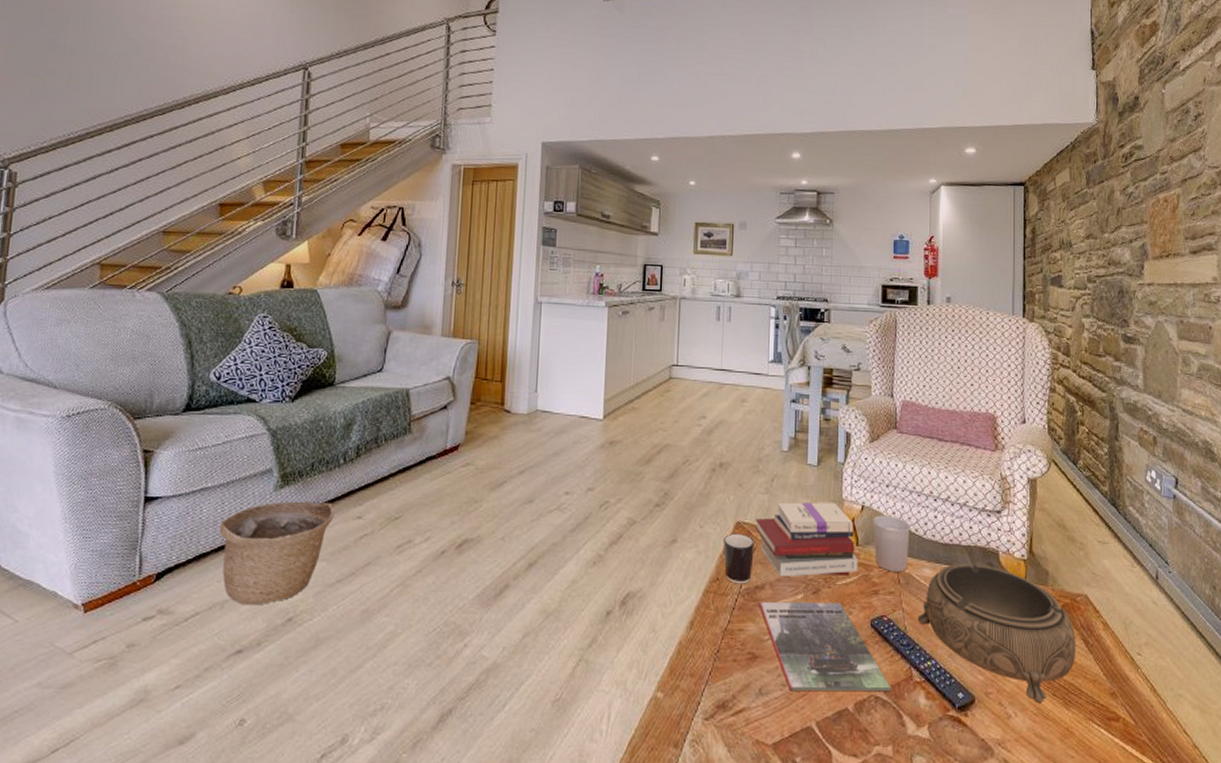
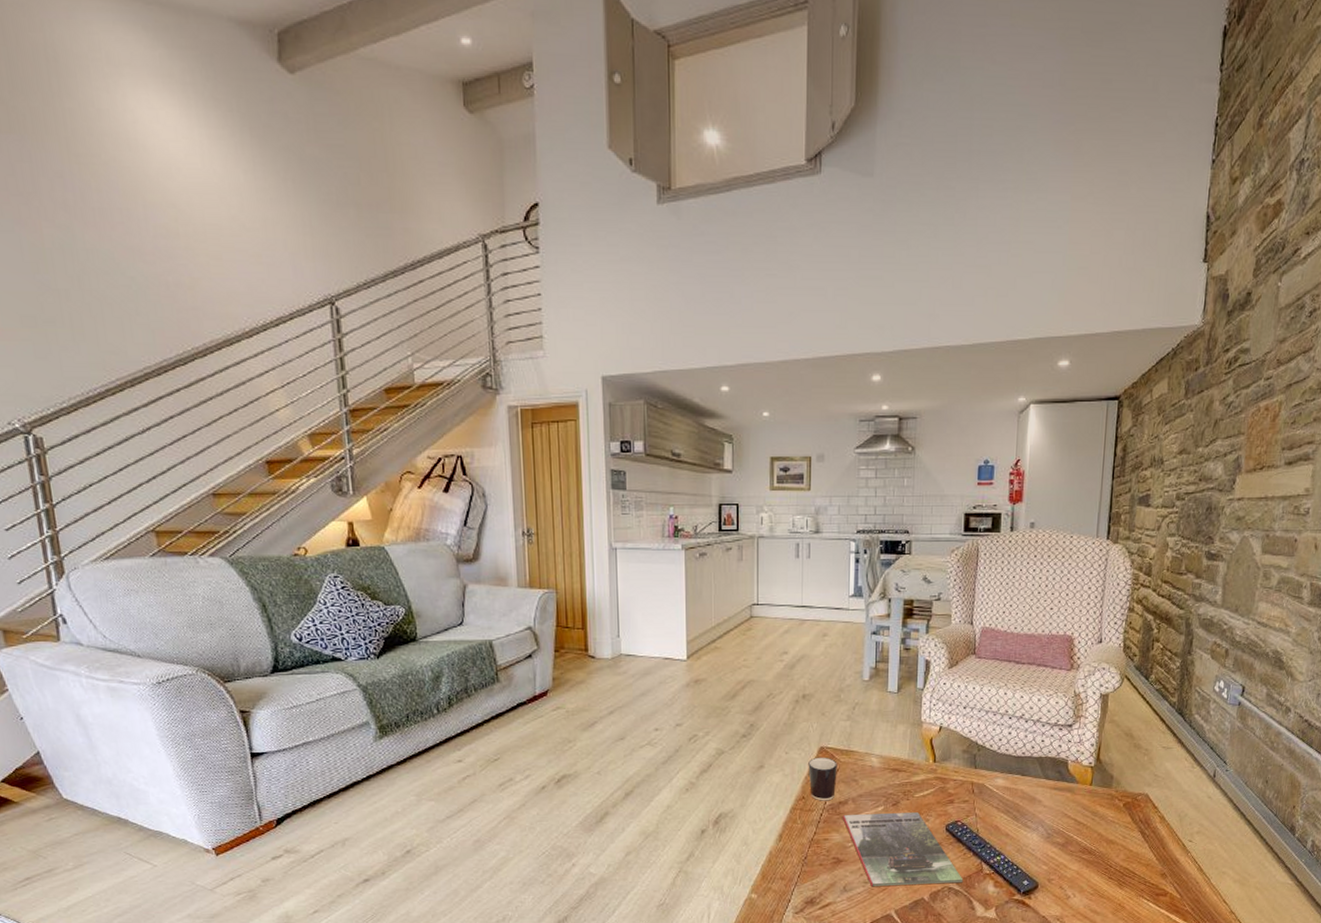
basket: present [218,501,334,606] -> none [327,749,435,842]
books: present [755,502,858,577] -> none [838,725,935,793]
candle holder: present [873,515,910,572] -> none [950,734,985,783]
decorative bowl: present [917,564,1076,703] -> none [989,773,1134,885]

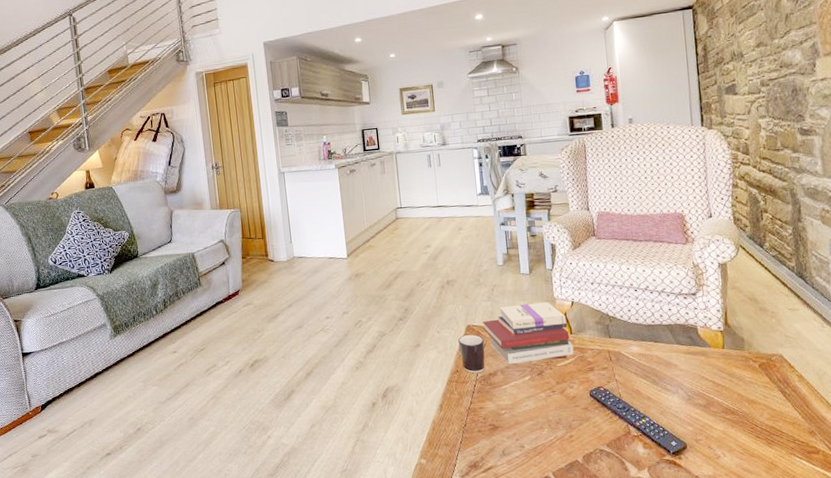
books: none [838,725,935,793] -> present [482,302,574,365]
magazine: present [843,812,964,886] -> none [494,380,613,450]

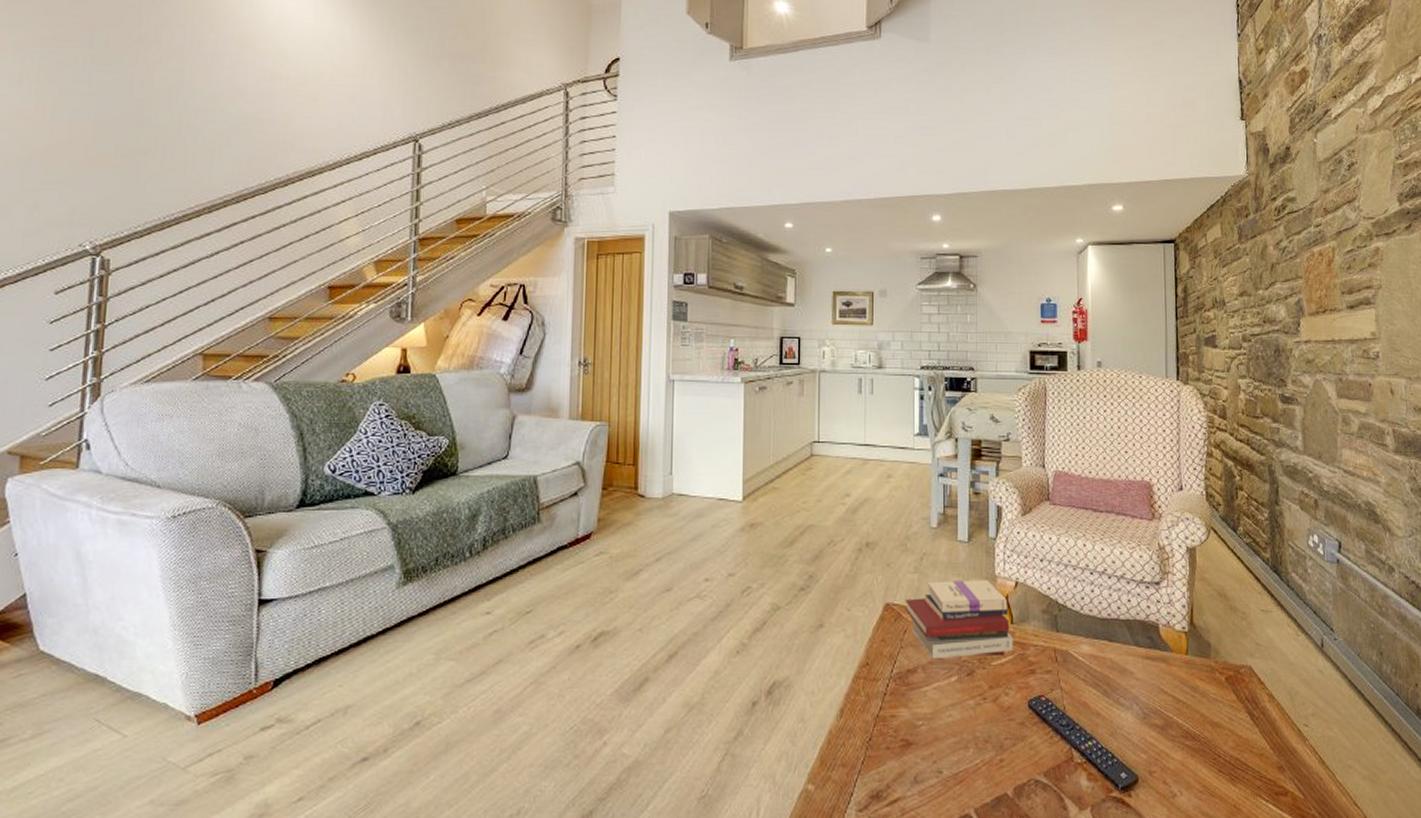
mug: present [458,334,486,374] -> none [873,615,905,669]

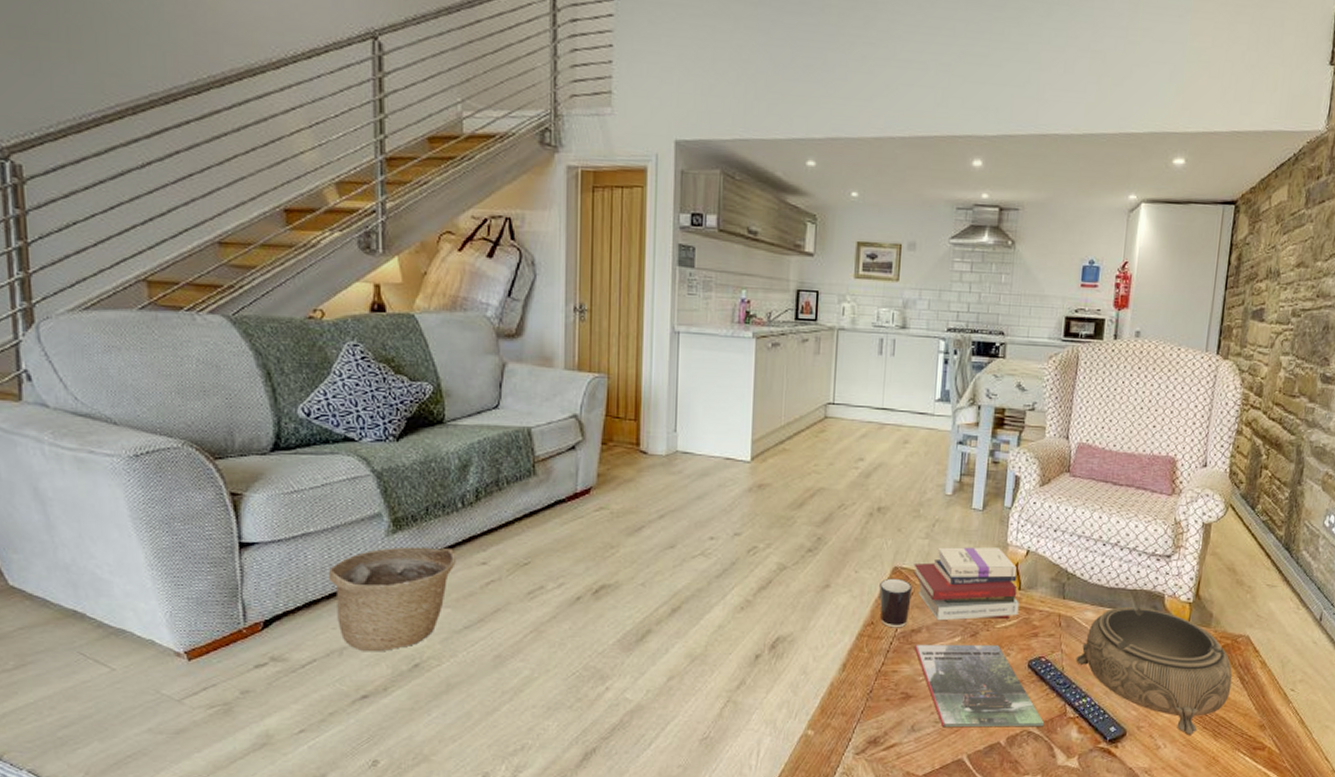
basket: none [339,598,461,710] -> present [328,546,456,652]
mug: none [873,615,905,669] -> present [879,578,912,628]
magazine: none [912,684,1052,777] -> present [915,645,1045,727]
decorative bowl: none [1076,639,1242,780] -> present [1076,607,1233,735]

